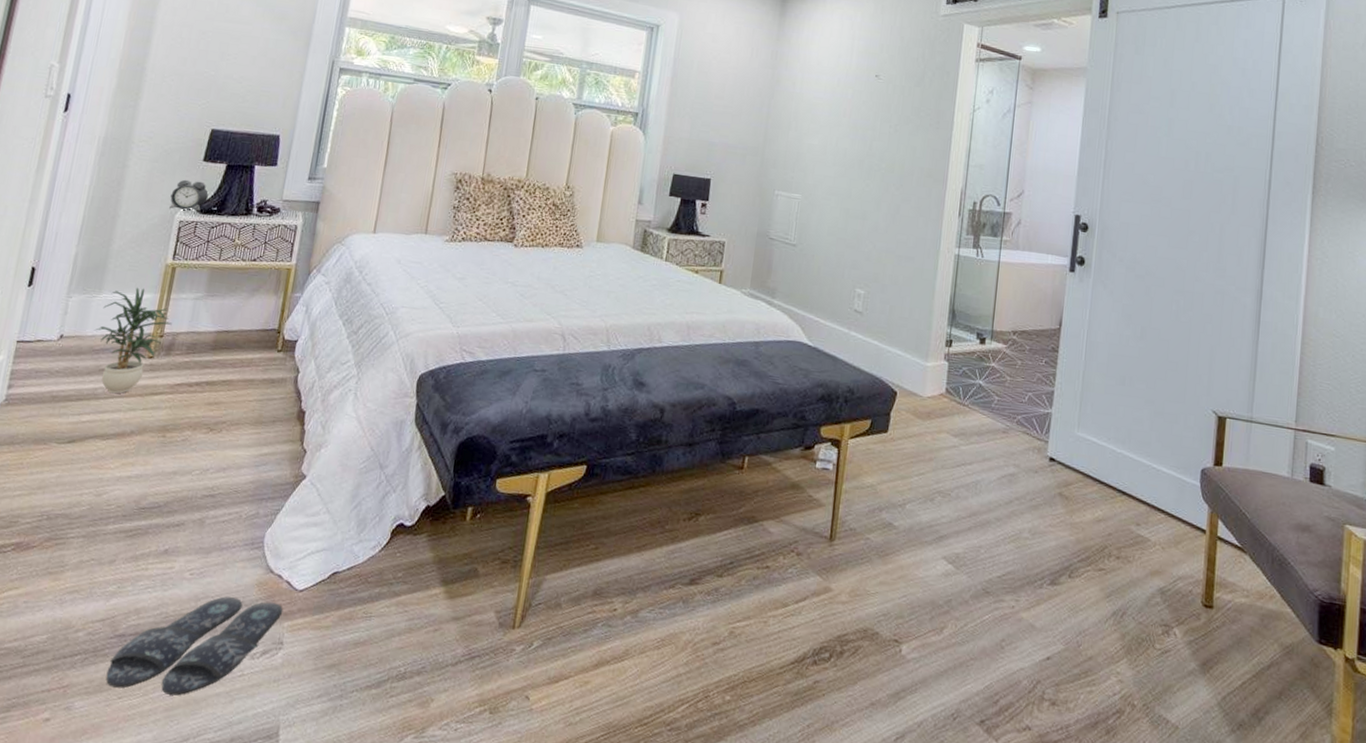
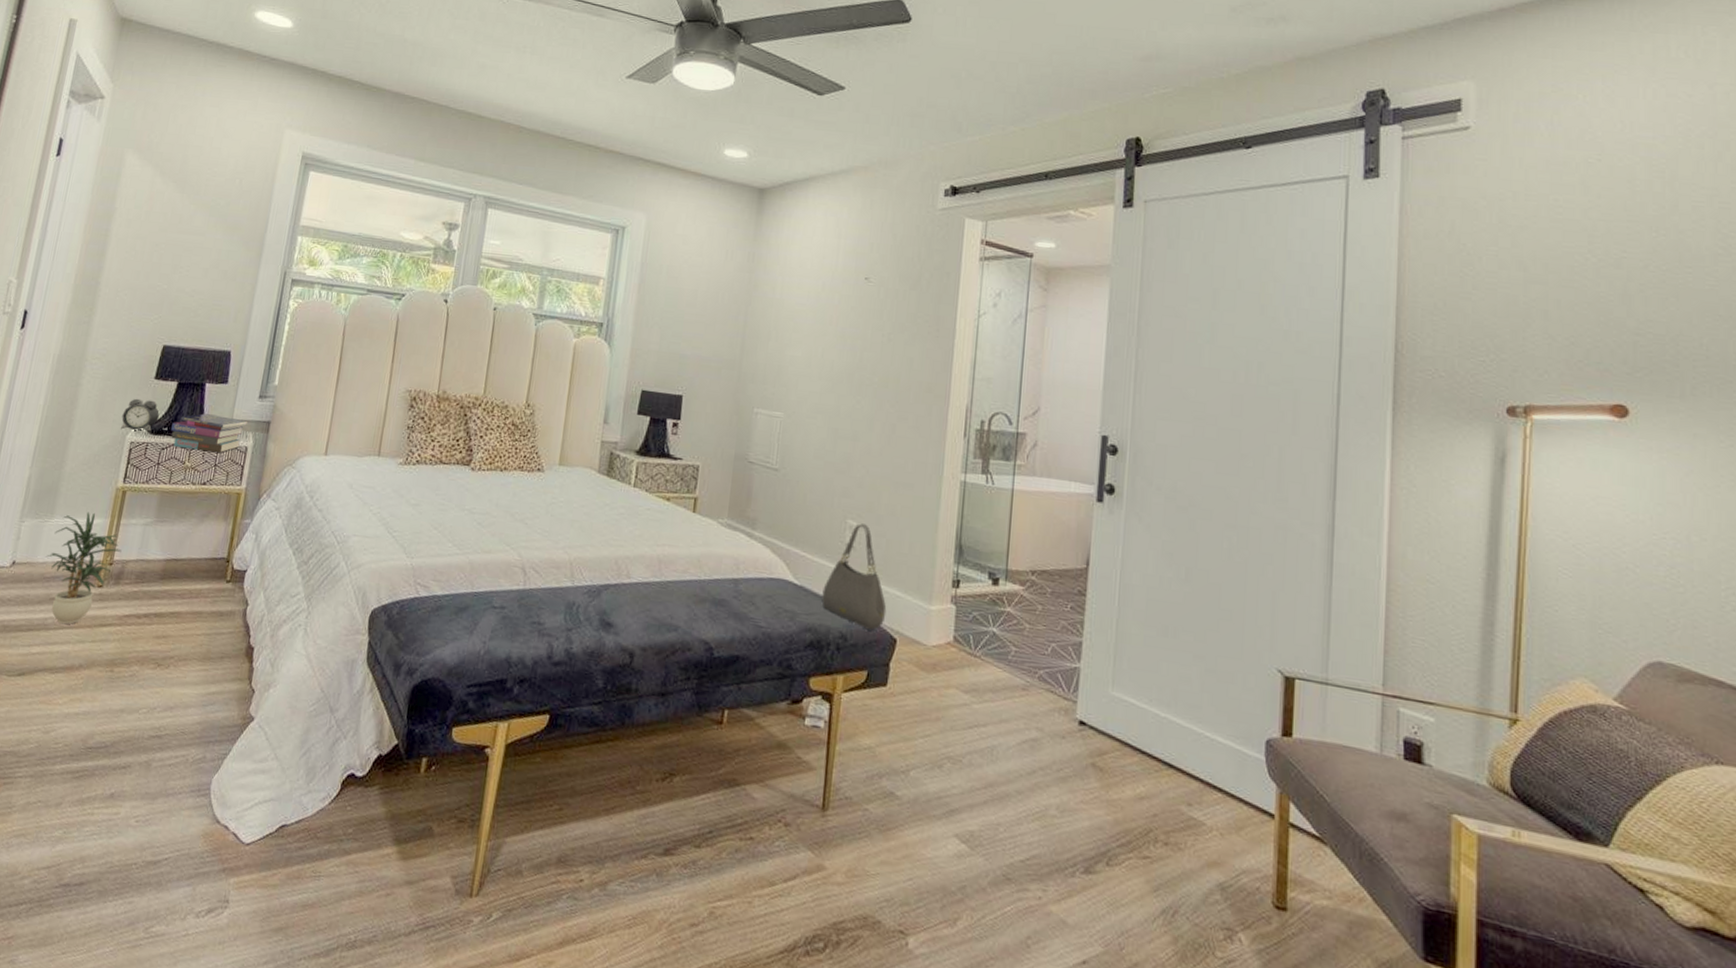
slippers: present [106,596,283,695] -> none [50,847,230,954]
books: none [220,194,297,232] -> present [171,413,247,454]
handbag: none [832,292,889,385] -> present [822,524,887,631]

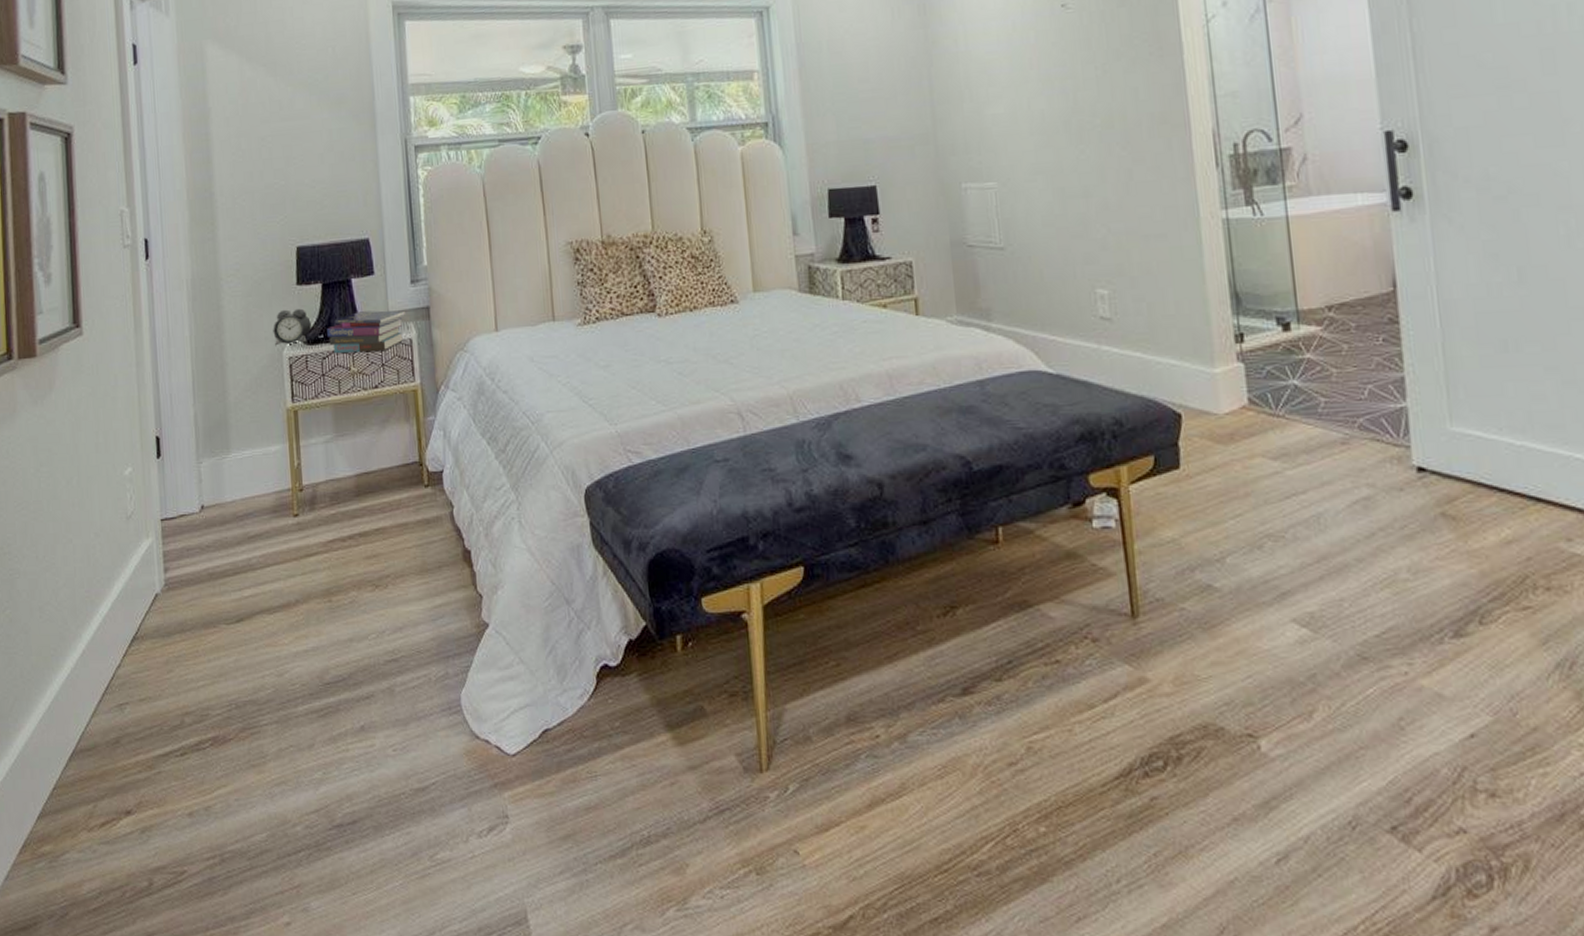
potted plant: present [46,511,122,625] -> none [233,439,309,562]
handbag: present [822,524,887,631] -> none [1083,290,1164,410]

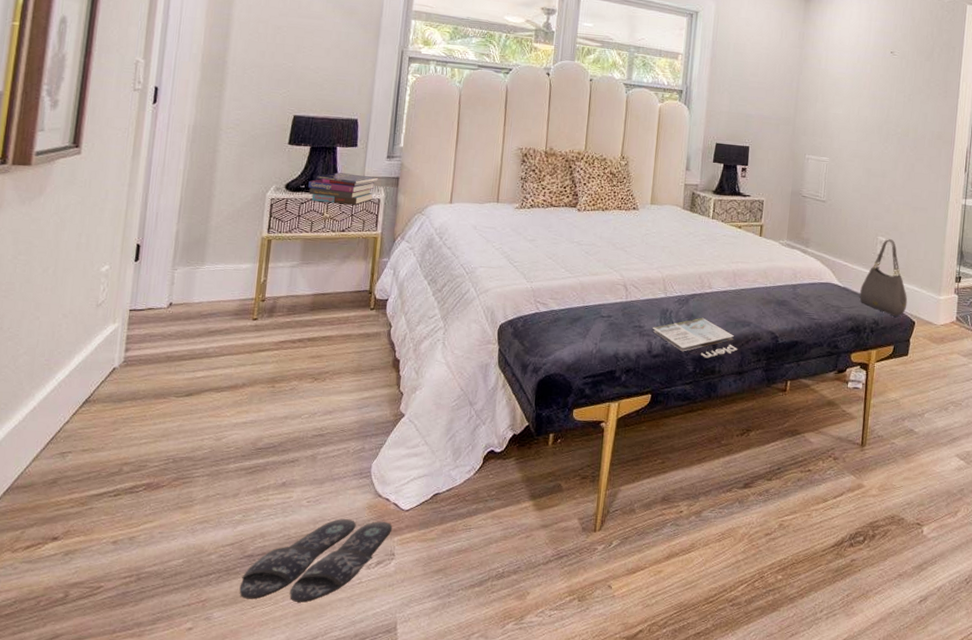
alarm clock: present [273,308,311,346] -> none [260,161,296,190]
slippers: none [334,771,500,886] -> present [239,519,393,602]
magazine: none [788,446,915,506] -> present [652,317,738,359]
handbag: none [1083,290,1164,410] -> present [859,239,908,317]

